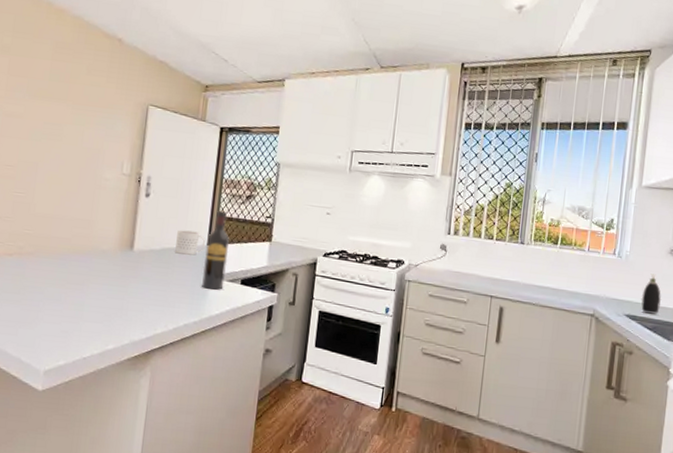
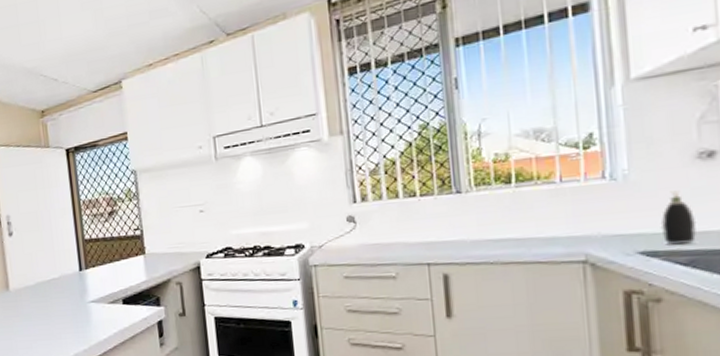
mug: present [175,230,206,256] -> none [47,260,78,285]
wine bottle: present [202,210,229,291] -> none [78,232,106,316]

